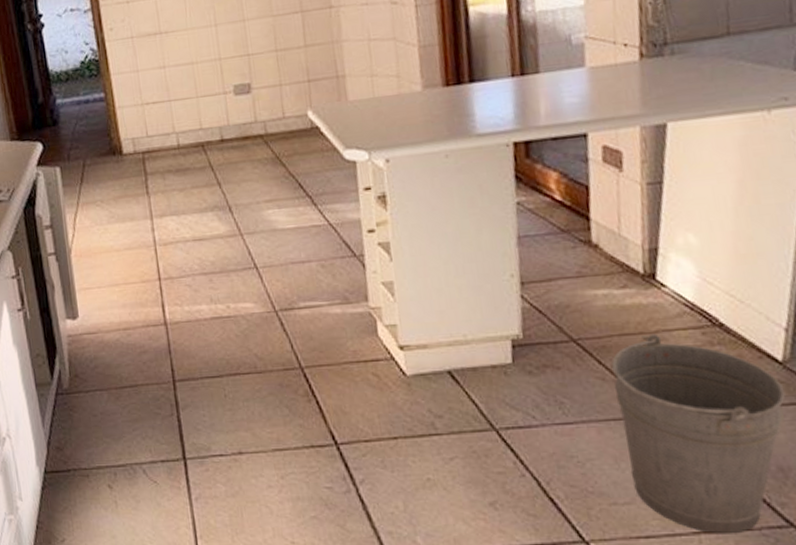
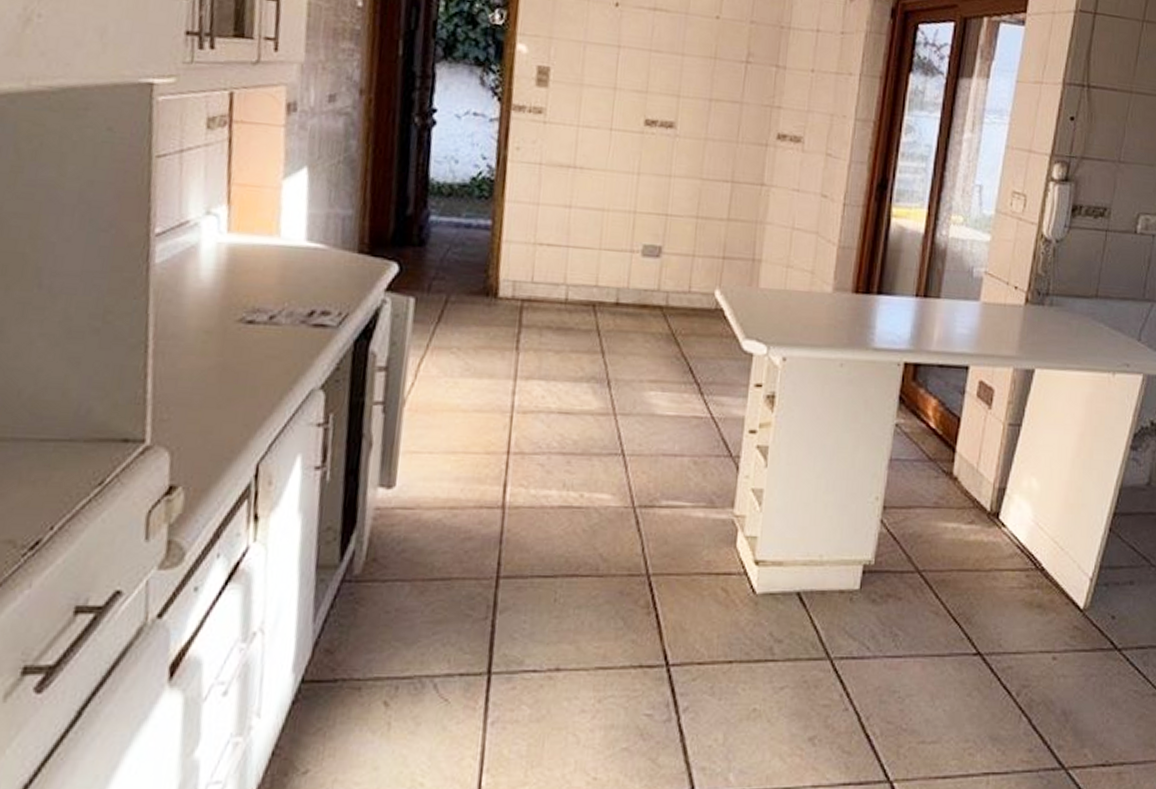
bucket: present [610,333,786,533] -> none [942,572,1080,774]

